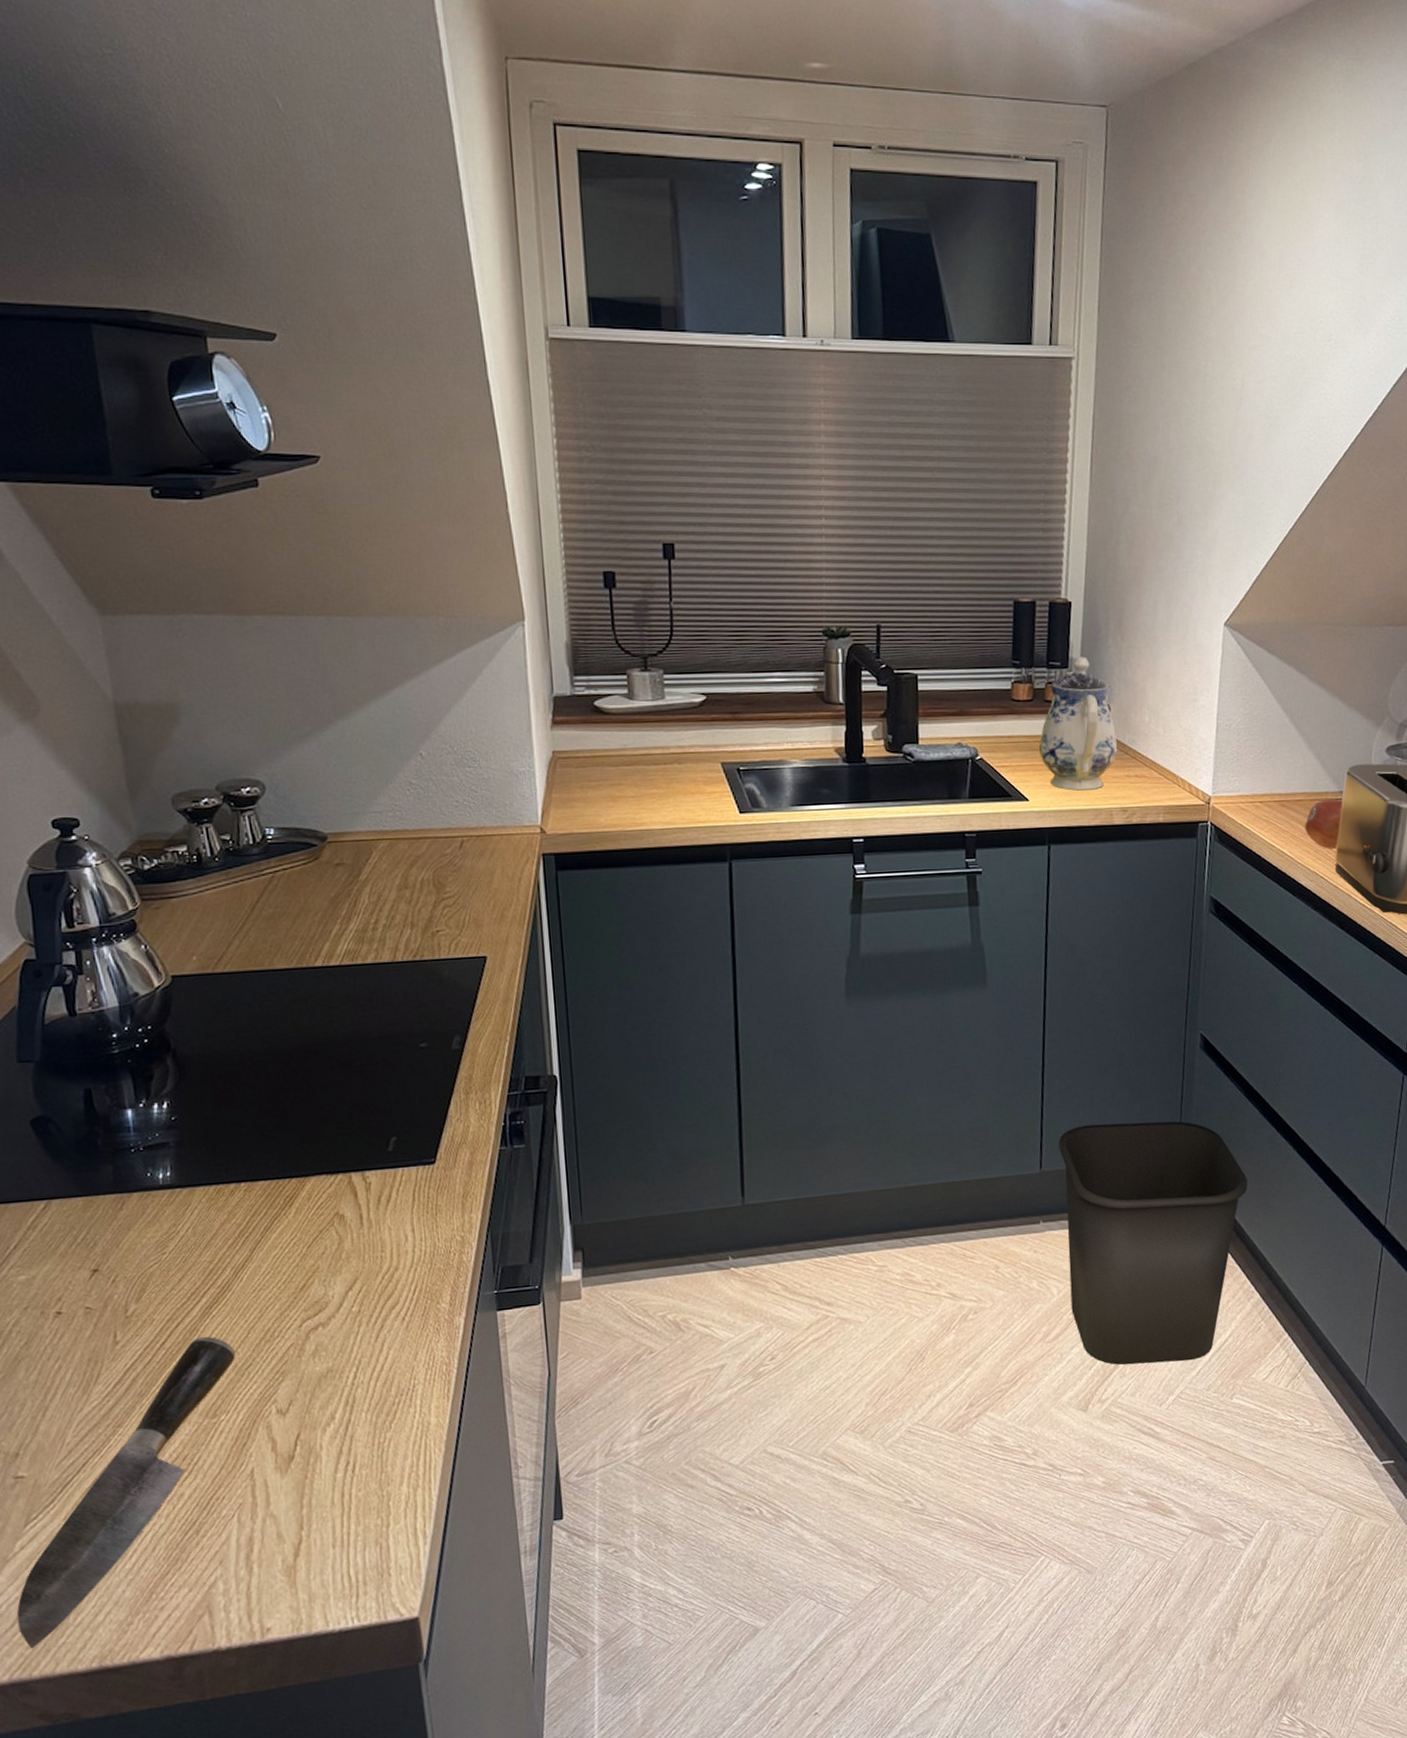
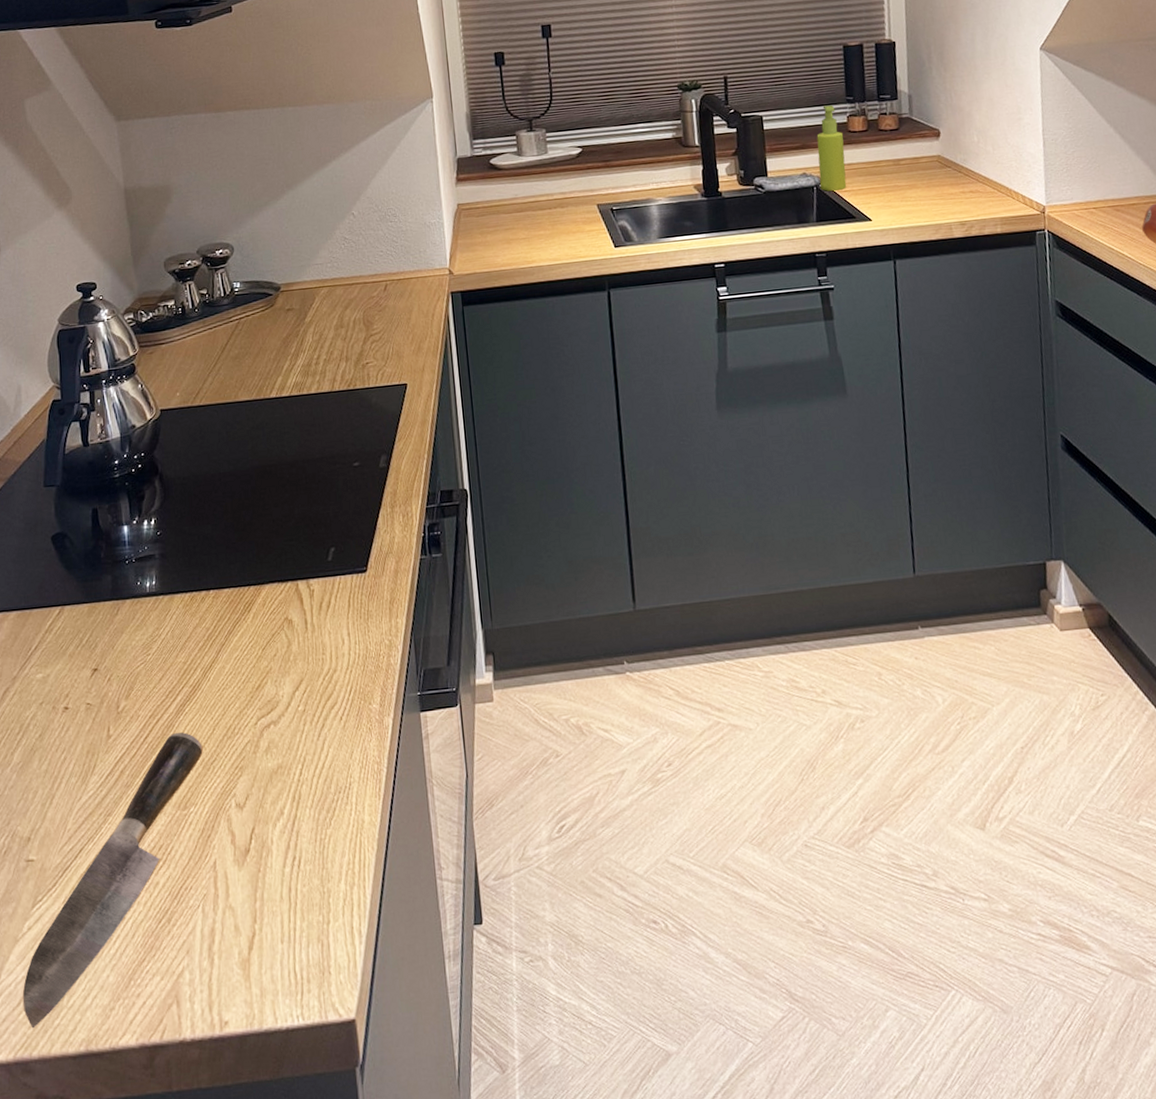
soap dispenser: none [975,668,1006,766] -> present [816,105,847,192]
teapot: present [1039,656,1118,791] -> none [877,88,951,209]
waste bin: present [1059,1121,1248,1365] -> none [929,523,1128,780]

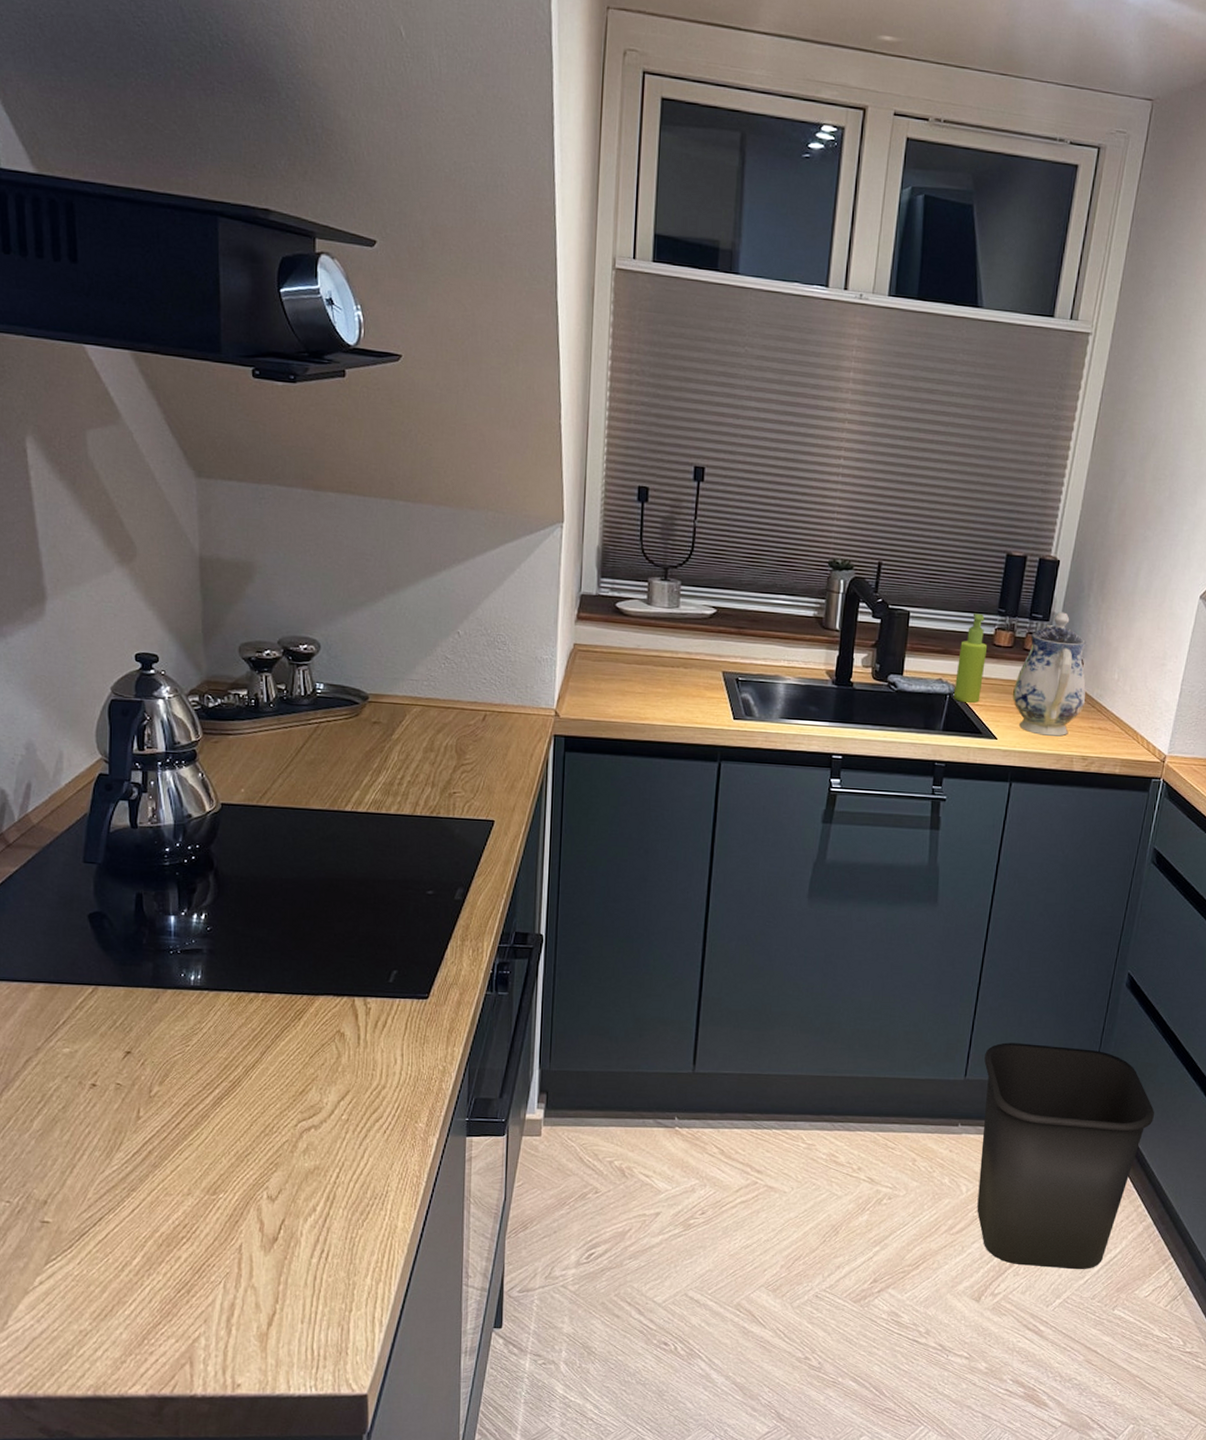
kitchen knife: present [22,732,204,1029] -> none [30,1123,239,1371]
teapot: none [877,88,951,209] -> present [1013,612,1087,737]
waste bin: none [929,523,1128,780] -> present [977,1042,1154,1269]

